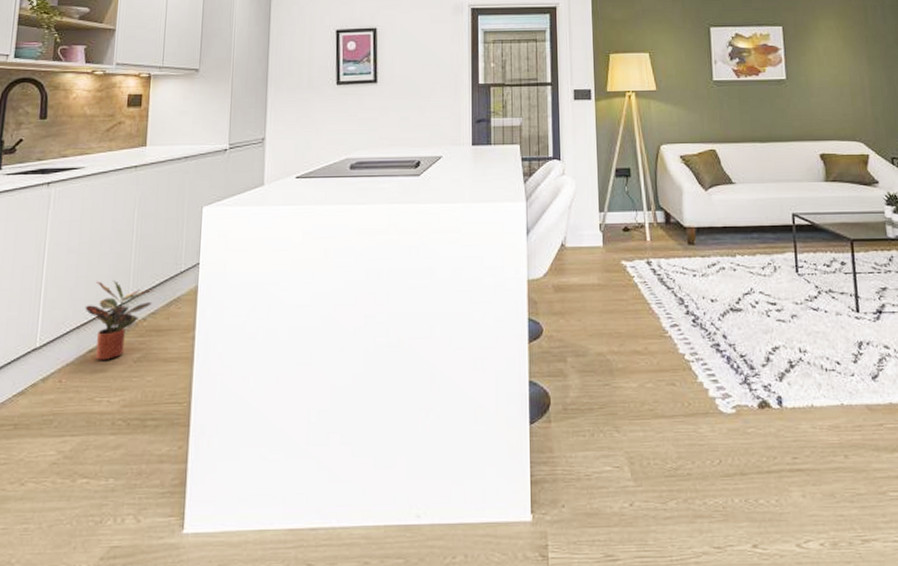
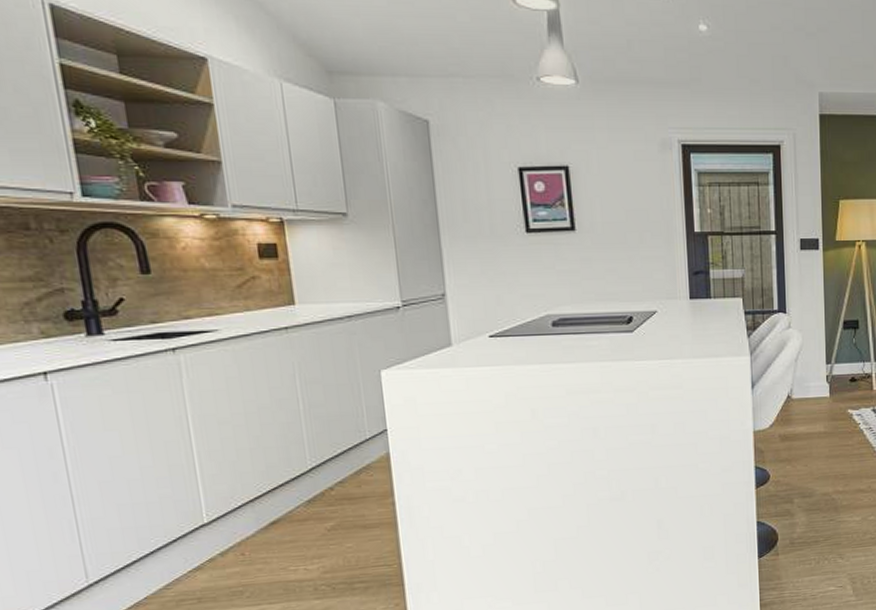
potted plant: present [85,280,155,361] -> none [255,451,338,532]

